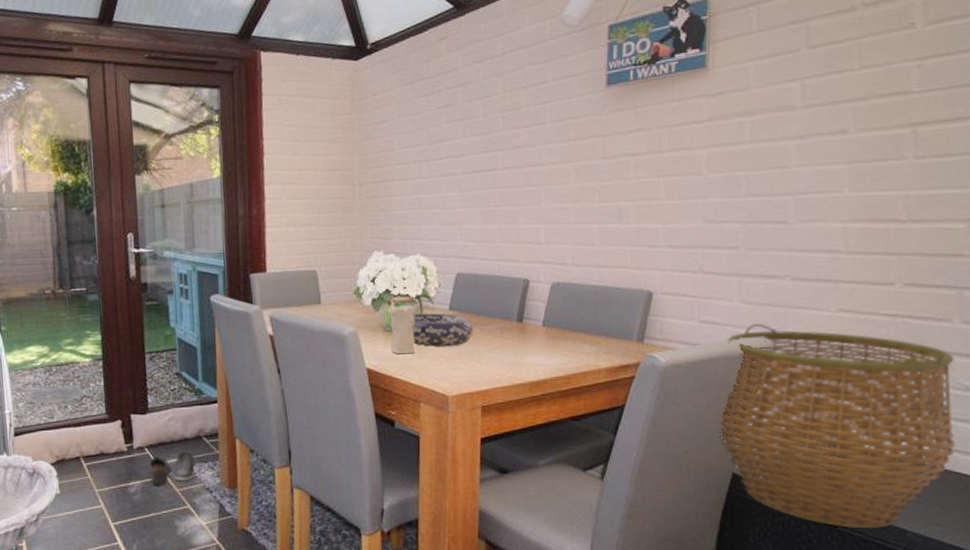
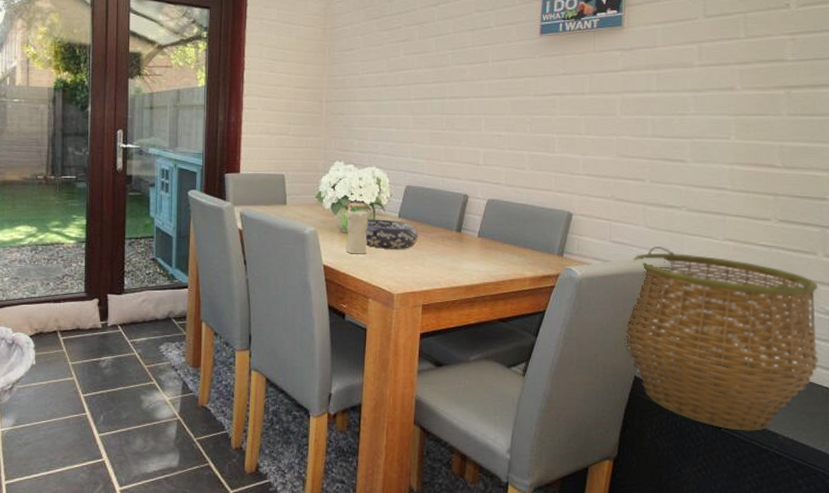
shoe: present [149,457,171,486] -> none [120,335,141,362]
shoe: present [174,451,195,481] -> none [143,330,163,359]

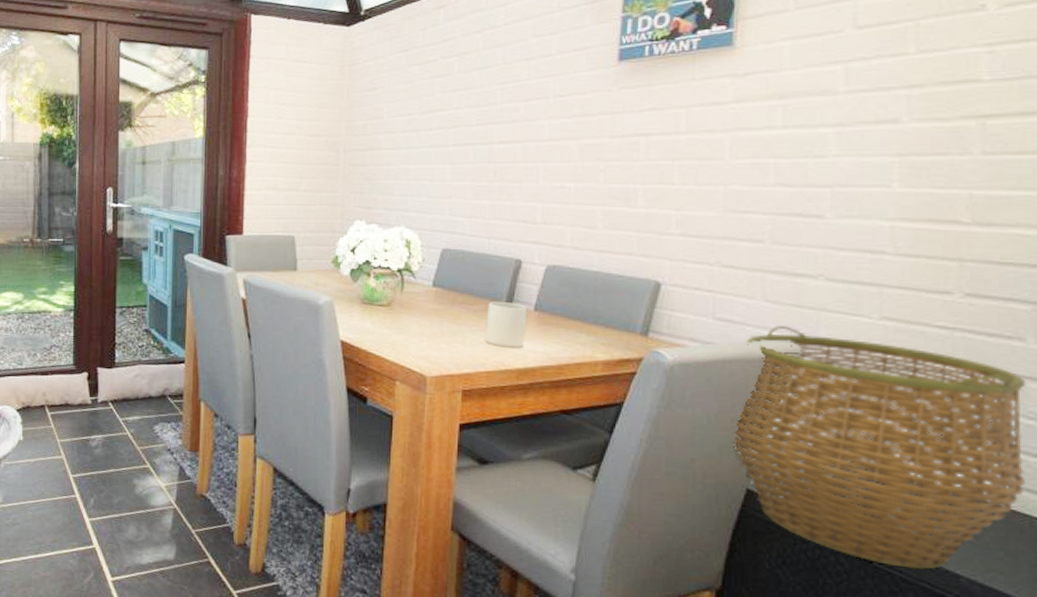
candle: present [345,211,368,254] -> none [367,278,395,329]
decorative bowl: present [365,219,419,249] -> none [391,288,458,324]
mug: none [439,229,473,268] -> present [484,301,528,348]

